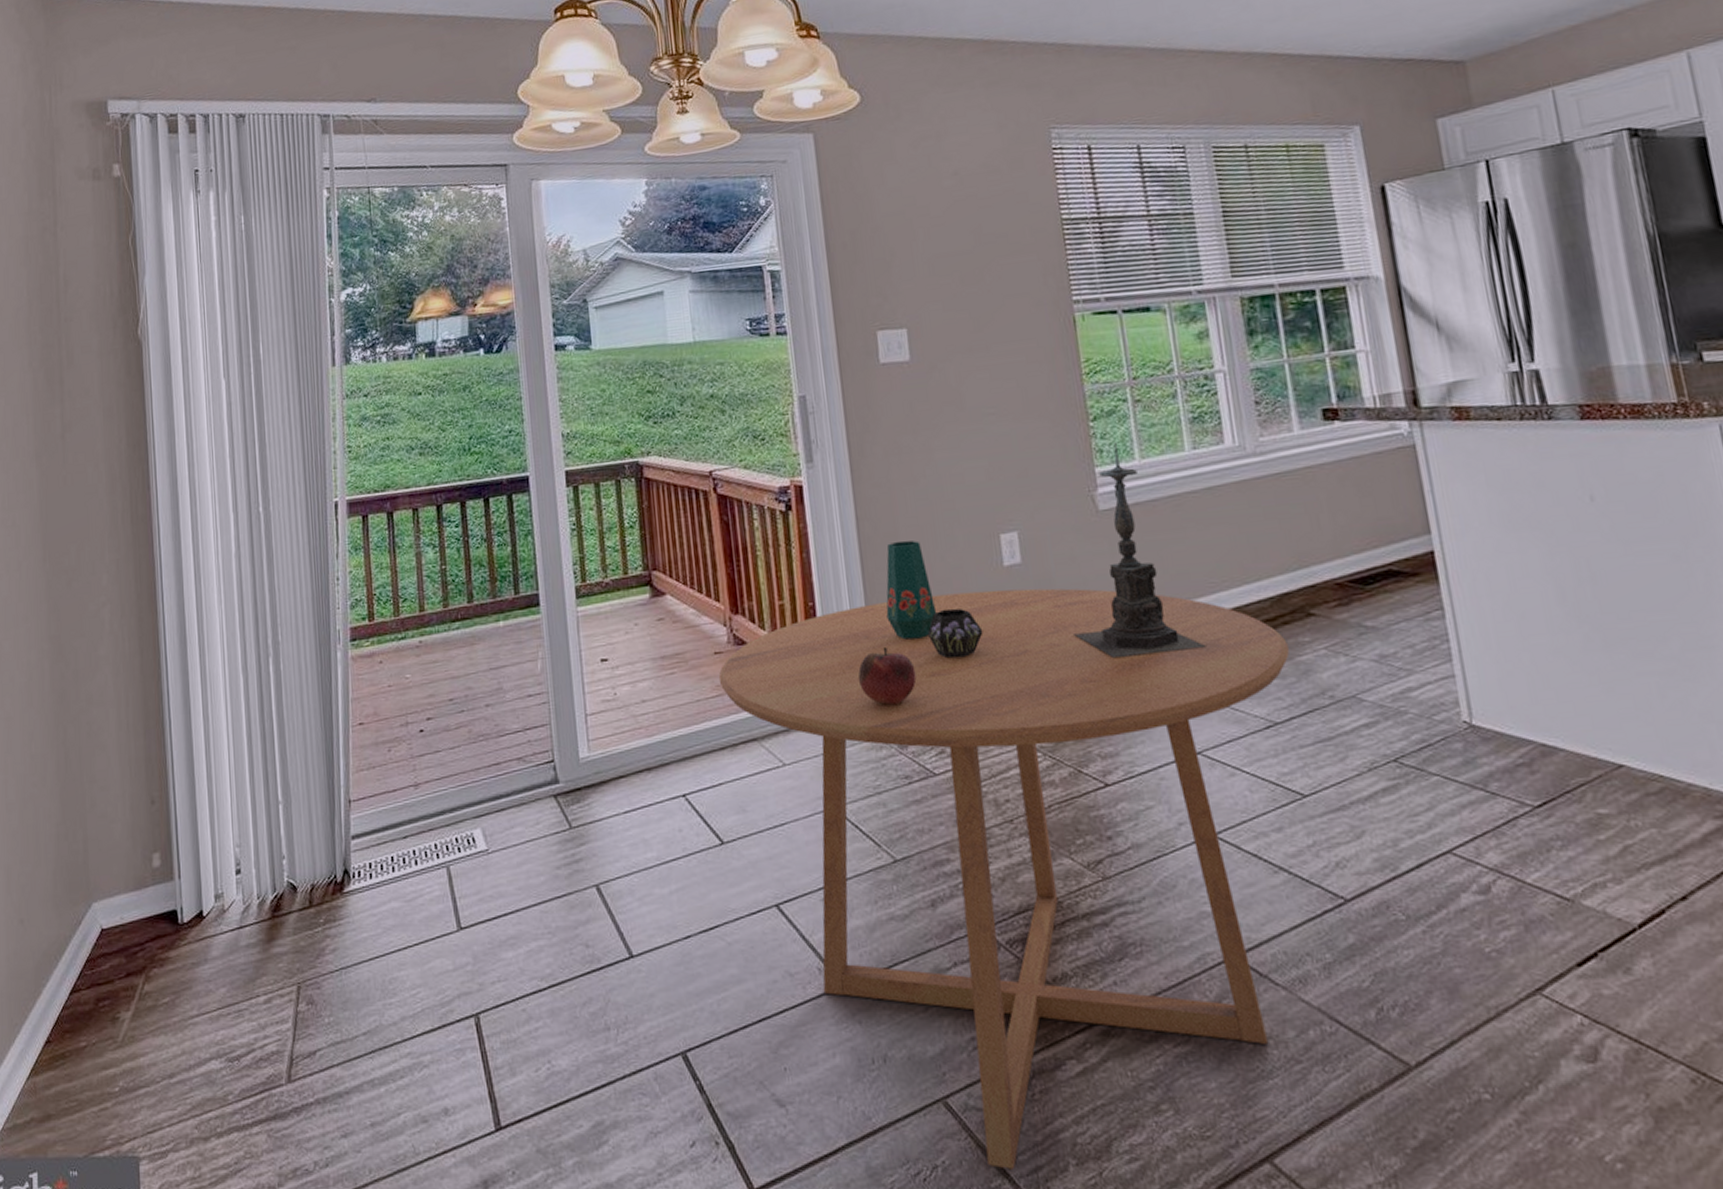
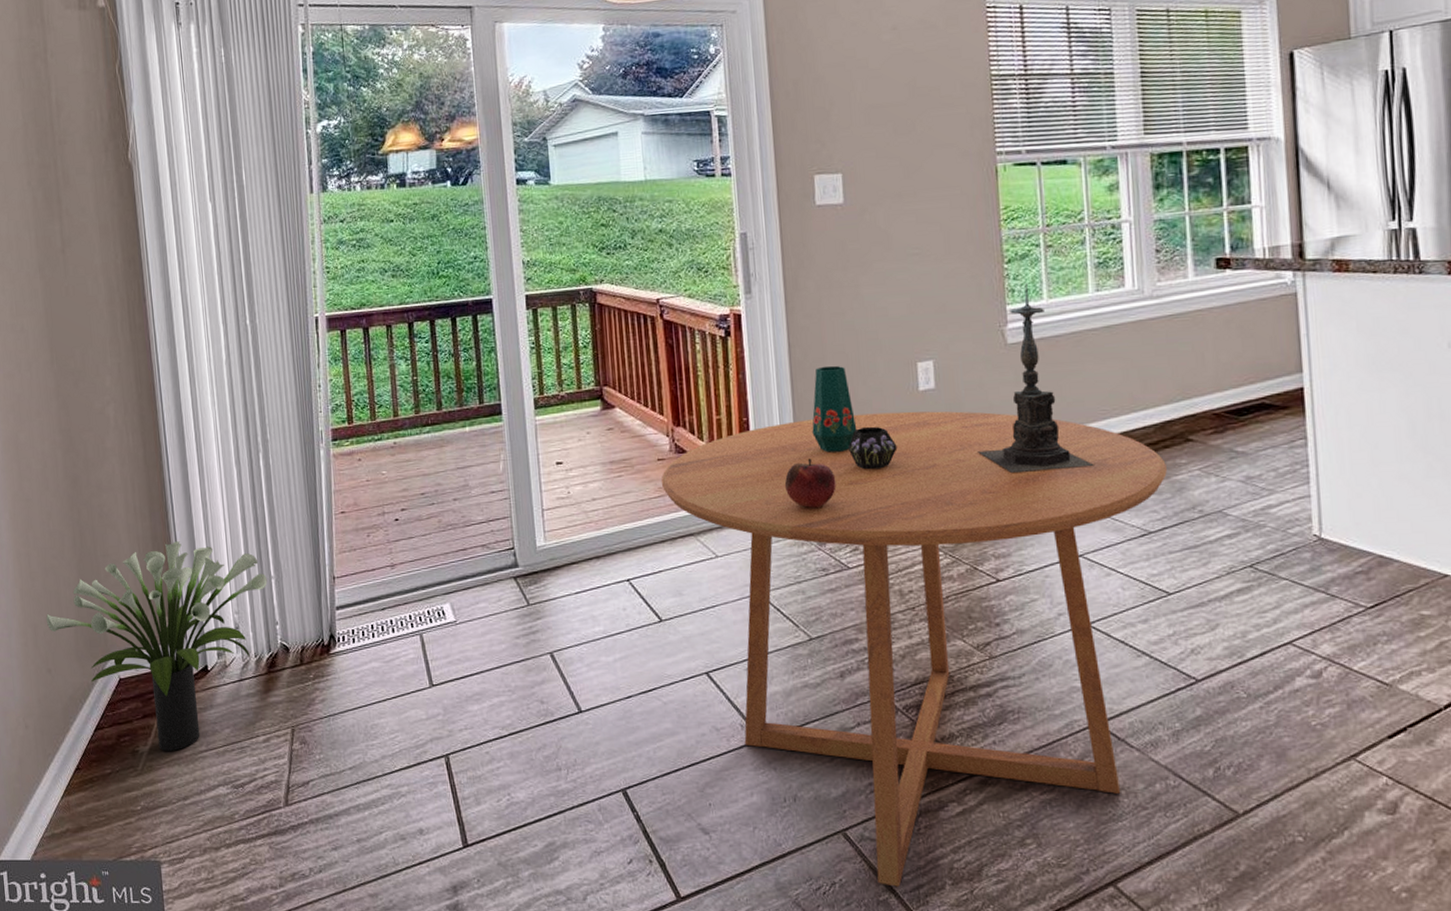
potted plant: none [21,762,274,1017] -> present [46,541,267,751]

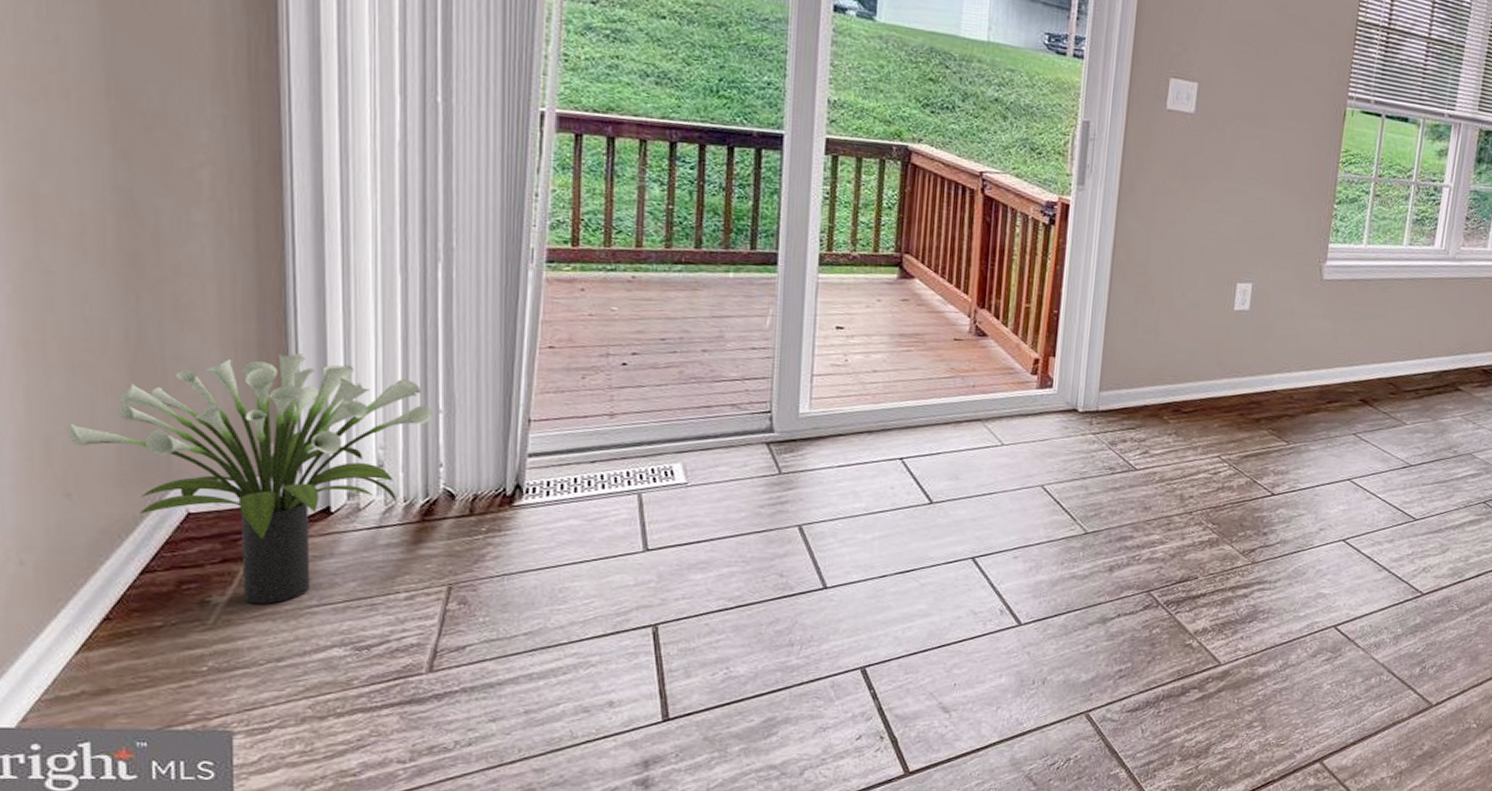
dining table: present [661,411,1167,887] -> none [954,321,1436,763]
fruit: present [784,459,836,509] -> none [1085,360,1138,410]
vase: present [812,365,898,470] -> none [1122,271,1204,380]
candle holder: present [978,283,1094,474] -> none [1277,226,1376,402]

